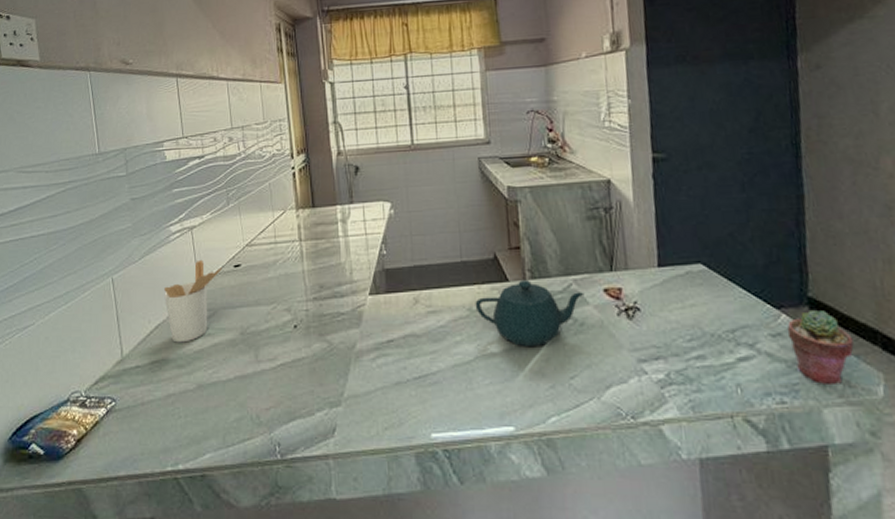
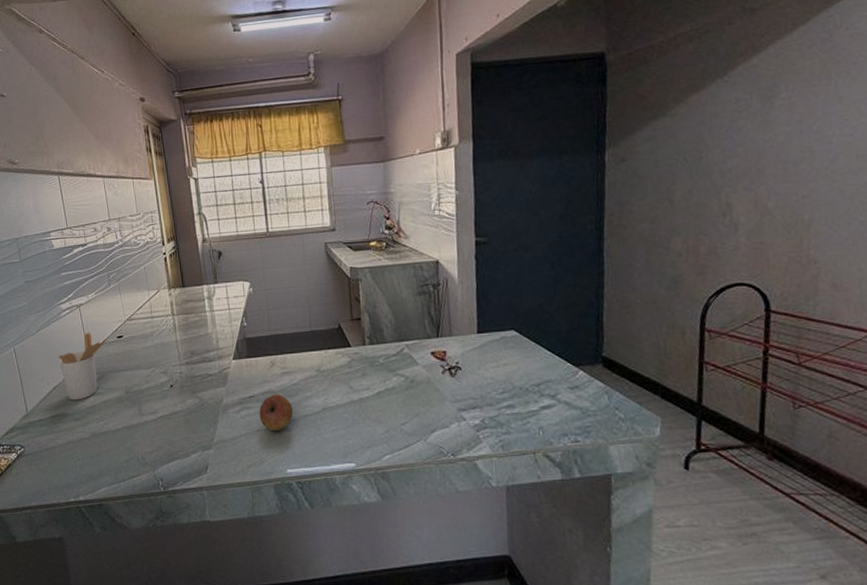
fruit: none [398,339,439,385] -> present [259,395,293,432]
teapot: present [475,280,585,348] -> none [322,346,415,400]
potted succulent: present [786,311,854,386] -> none [583,367,638,428]

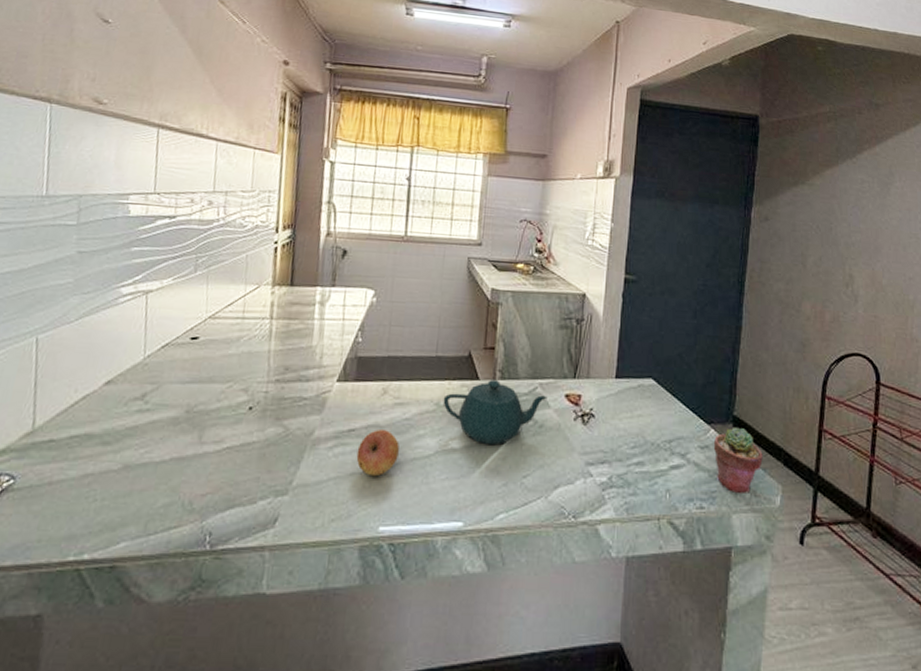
utensil holder: present [59,332,107,400] -> none [99,327,176,417]
teapot: none [322,346,415,400] -> present [443,380,548,446]
potted succulent: none [583,367,638,428] -> present [713,428,763,495]

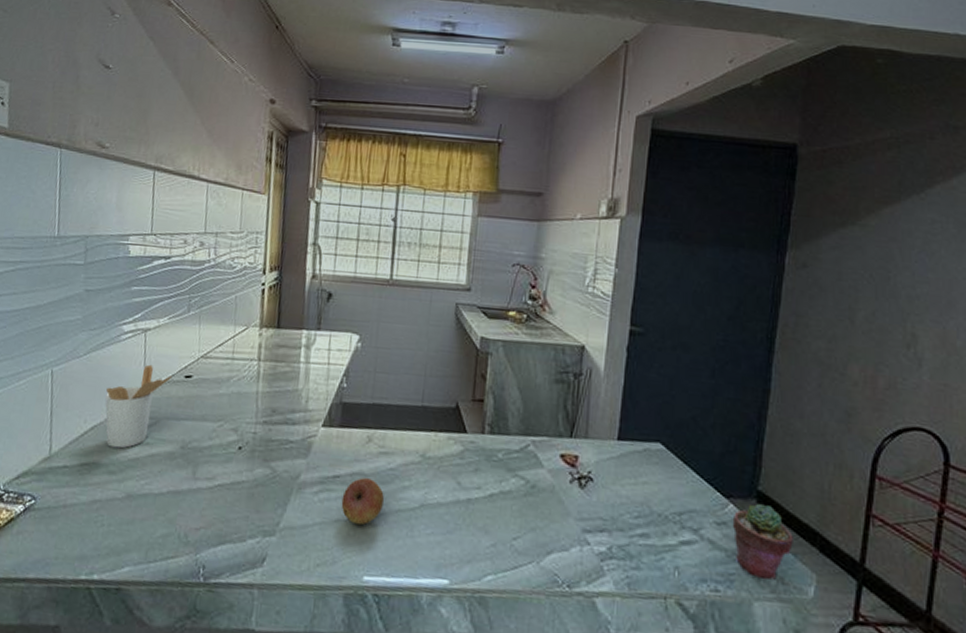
utensil holder: none [99,327,176,417] -> present [105,364,172,449]
teapot: present [443,380,548,446] -> none [429,434,541,503]

